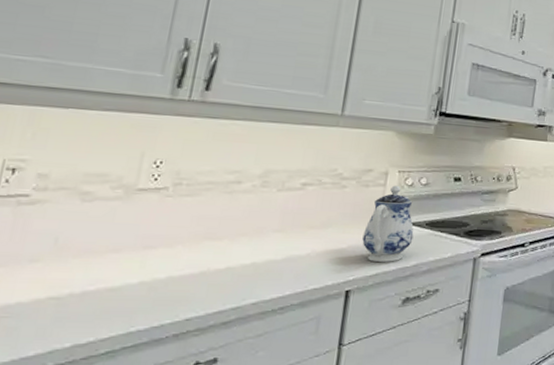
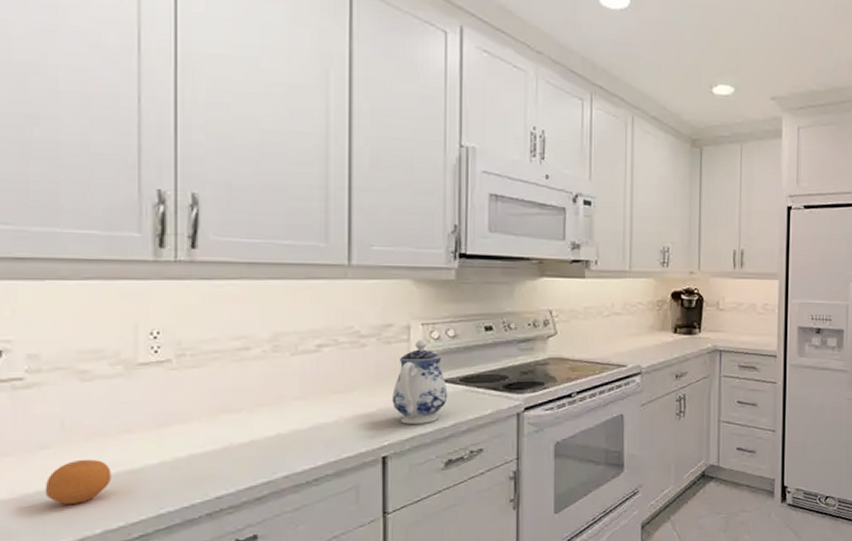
fruit: none [24,274,93,318] -> present [44,459,111,505]

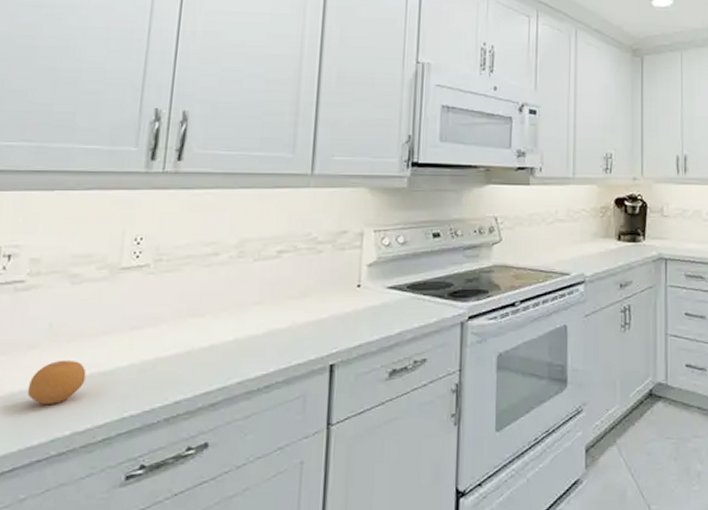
teapot: present [392,340,448,424] -> none [342,246,395,331]

